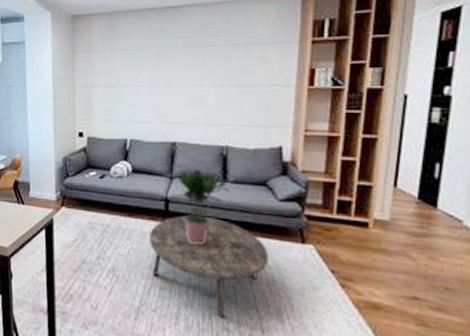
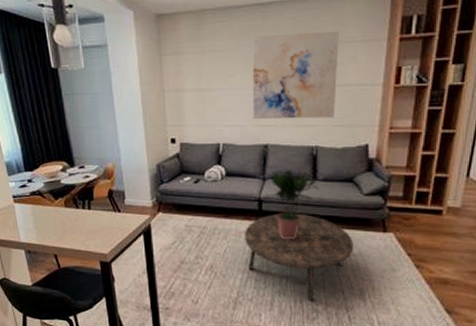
wall art: none [161,34,249,118] -> present [252,32,339,120]

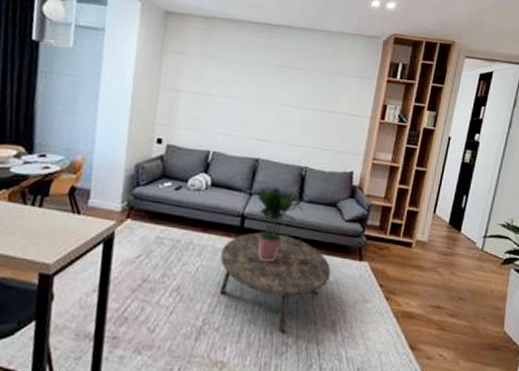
wall art: present [252,32,339,120] -> none [248,52,337,142]

